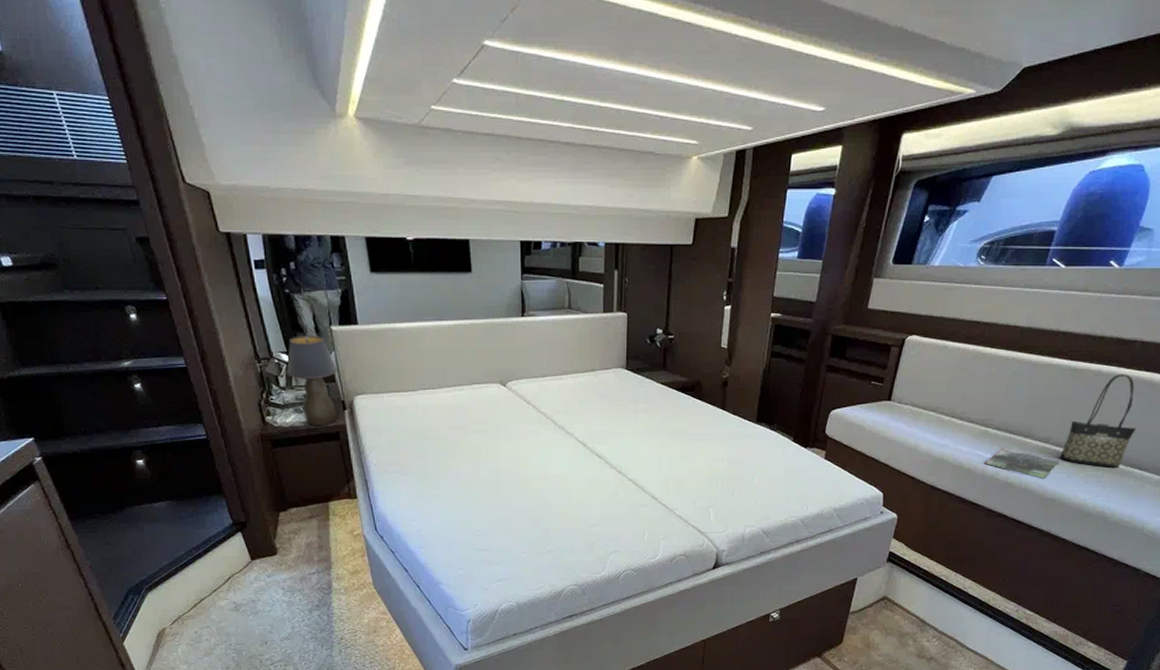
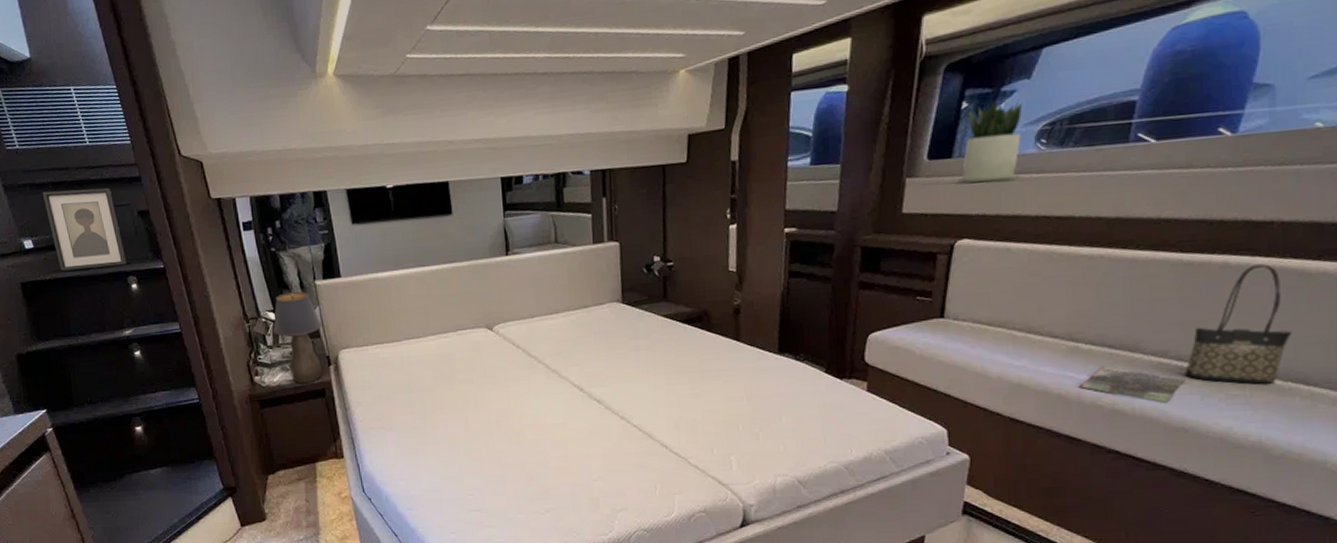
picture frame: none [21,205,124,295] -> present [42,188,127,272]
planter: none [913,218,971,288] -> present [956,101,1023,184]

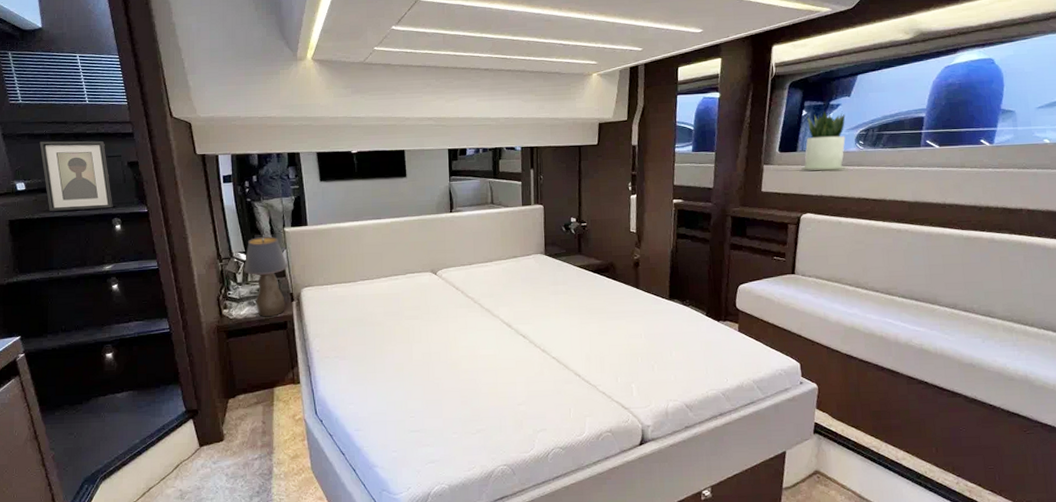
magazine: present [1079,366,1186,403] -> none [895,315,971,344]
tote bag: present [1184,264,1293,385] -> none [969,240,1042,331]

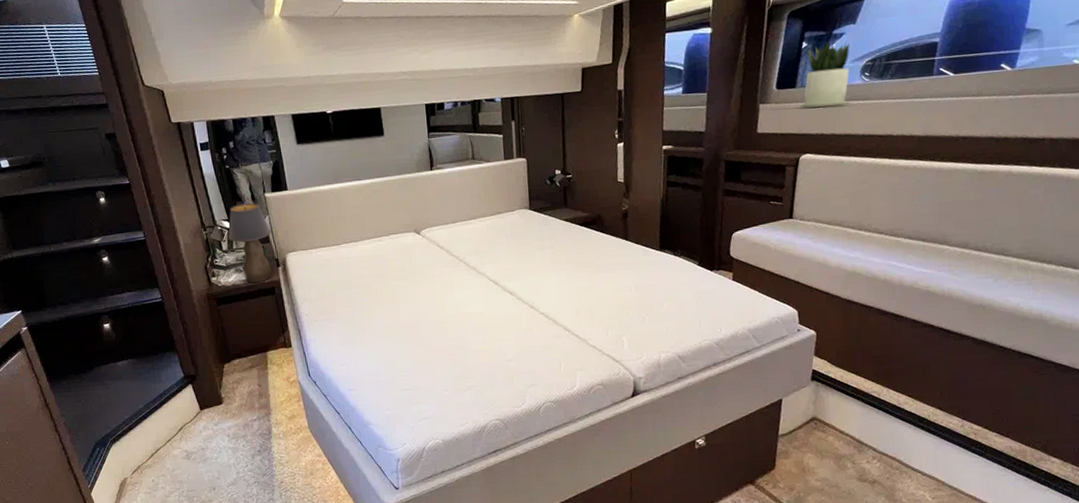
picture frame: present [39,140,113,212] -> none [17,113,96,188]

